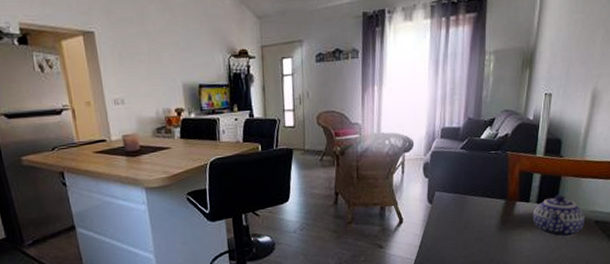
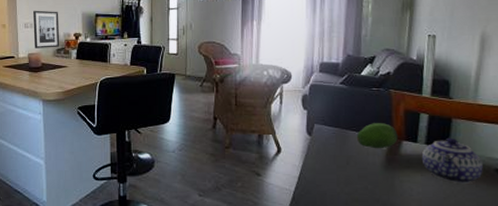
wall art: none [123,82,160,129] -> present [33,10,60,48]
fruit: none [474,185,512,211] -> present [356,123,398,148]

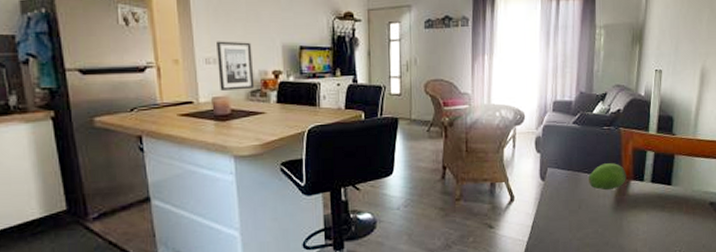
teapot: present [421,137,483,183] -> none [647,174,700,220]

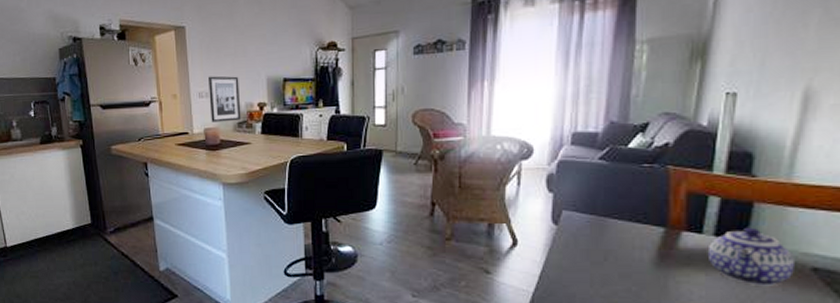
fruit: present [588,163,626,190] -> none [618,209,676,240]
teapot: none [647,174,700,220] -> present [707,227,794,286]

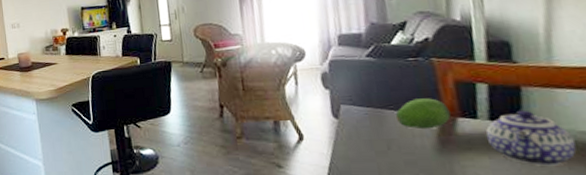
wall art: present [209,76,241,122] -> none [19,8,48,48]
fruit: none [618,209,676,240] -> present [395,98,451,129]

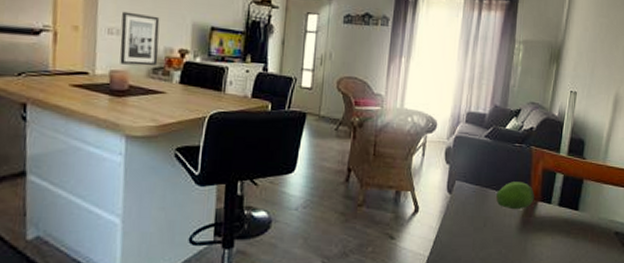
wall art: none [19,8,48,48] -> present [120,11,160,66]
teapot: present [486,109,577,166] -> none [553,199,605,247]

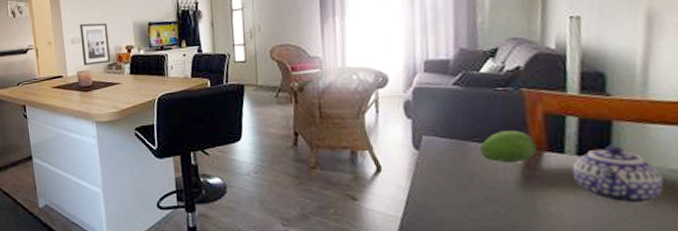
teapot: none [553,199,605,247] -> present [572,145,664,204]

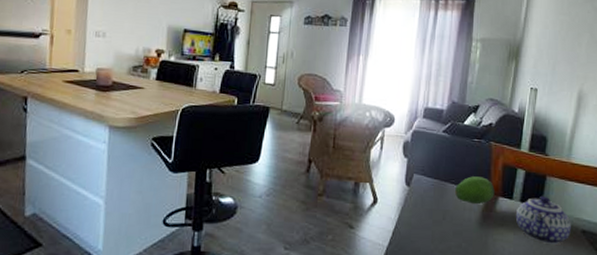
wall art: present [80,22,111,65] -> none [105,16,140,64]

